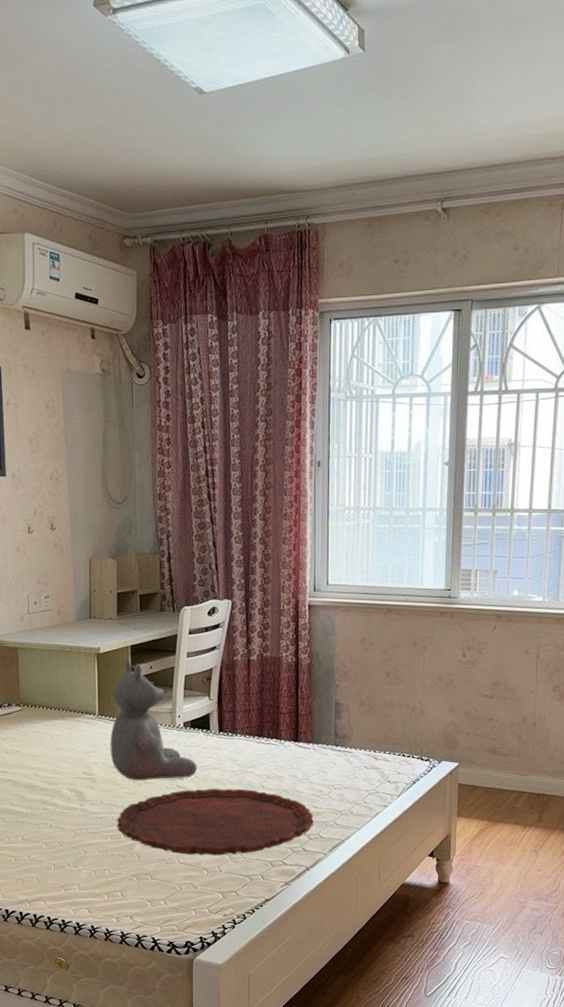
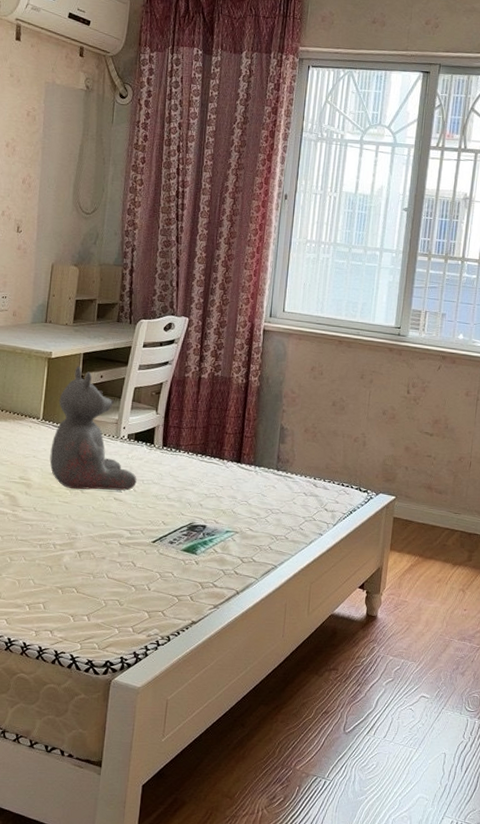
tray: present [116,788,314,855] -> none [47,503,249,573]

